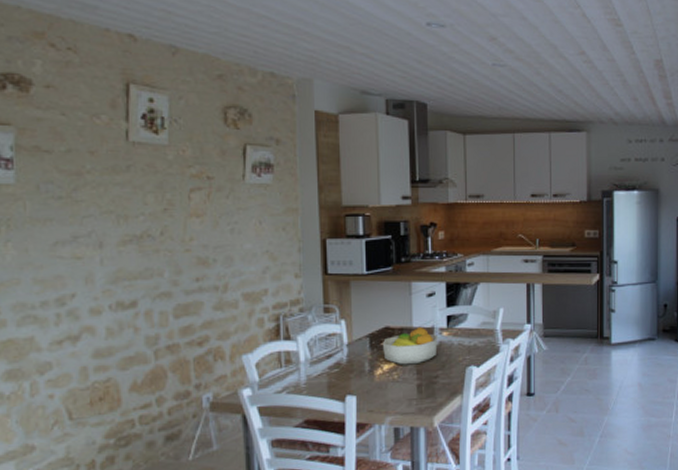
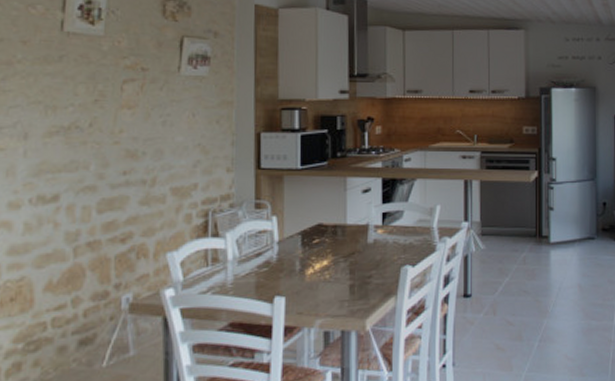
fruit bowl: present [382,326,438,365] -> none [314,223,372,264]

